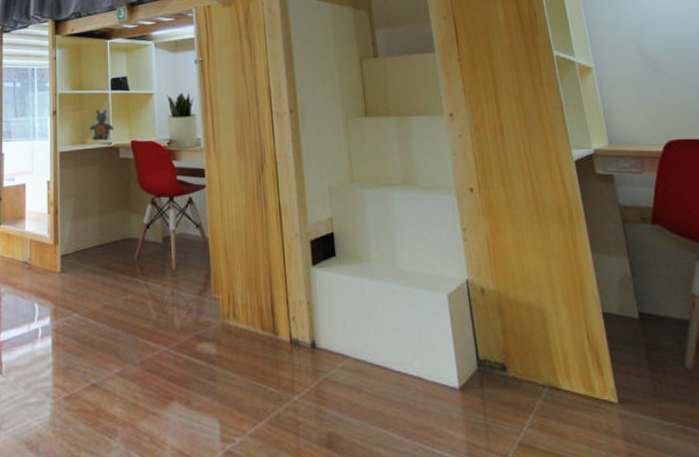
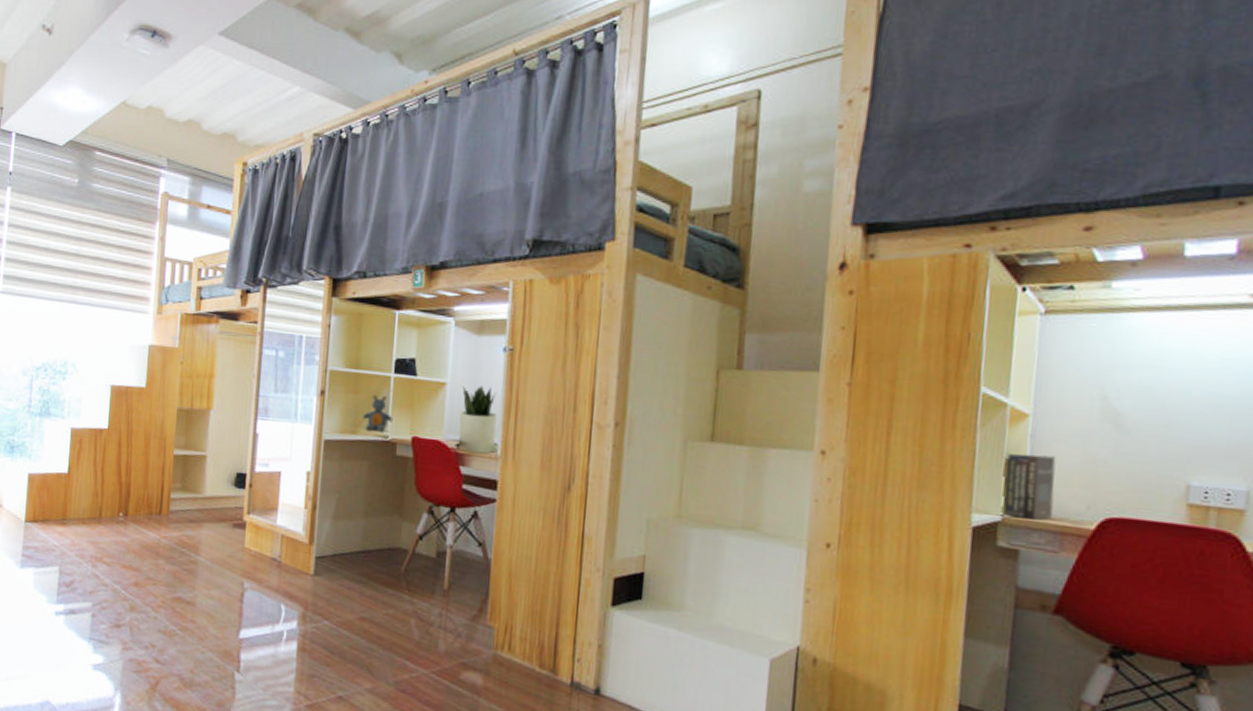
books: none [583,97,630,150] -> present [997,453,1056,521]

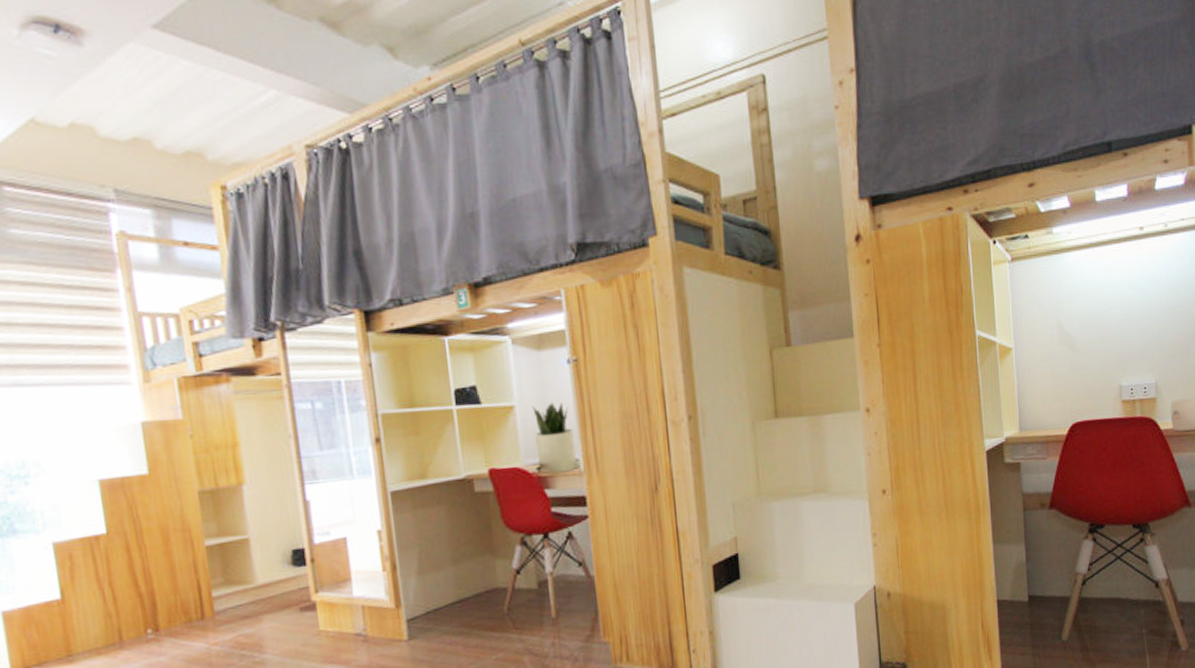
stuffed animal: present [363,394,393,433] -> none [430,430,465,473]
books: present [997,453,1056,521] -> none [999,380,1038,438]

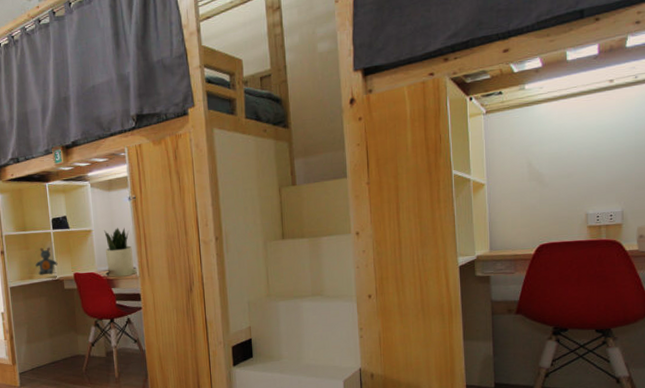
stuffed animal: none [430,430,465,473] -> present [35,247,58,276]

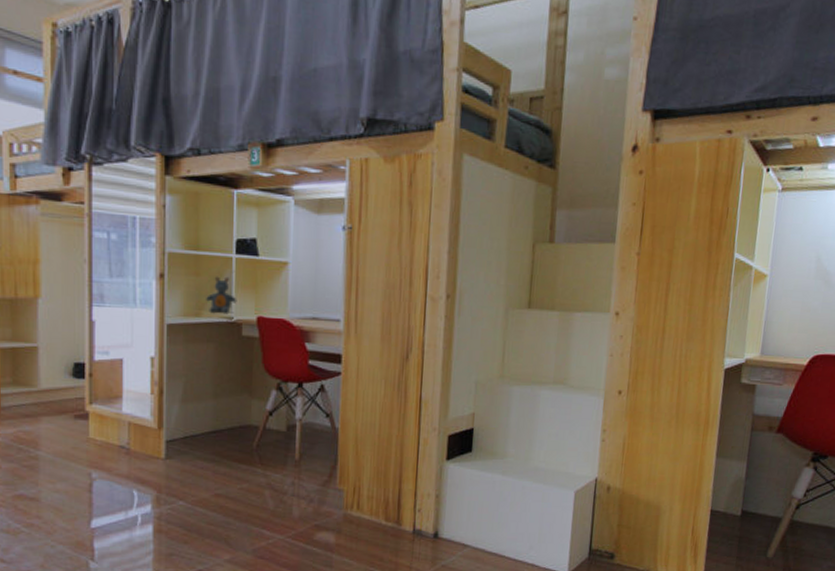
planter: present [104,227,138,278] -> none [299,264,343,331]

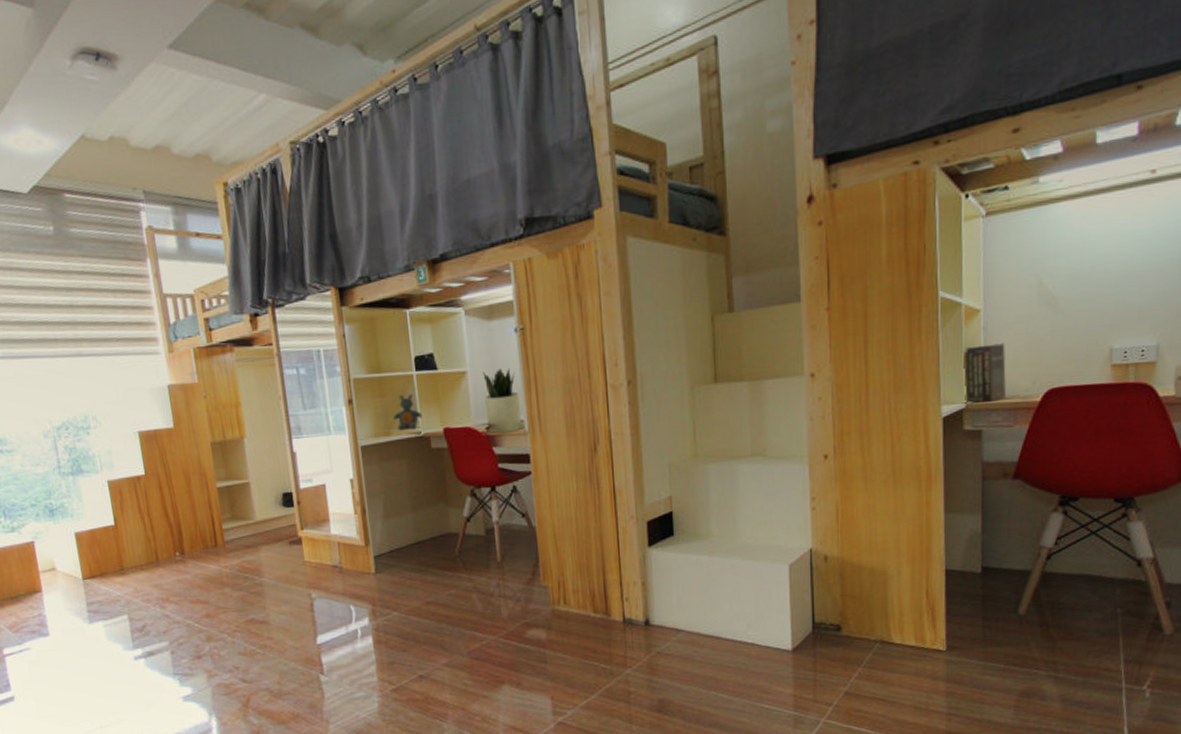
planter: none [299,264,343,331] -> present [483,368,527,434]
books: none [742,307,784,361] -> present [961,343,1006,404]

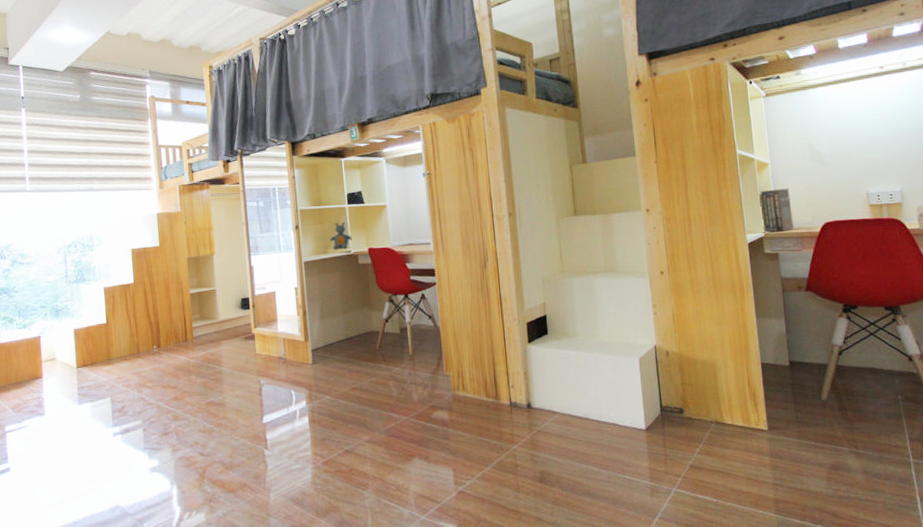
planter: present [483,368,527,434] -> none [399,203,432,253]

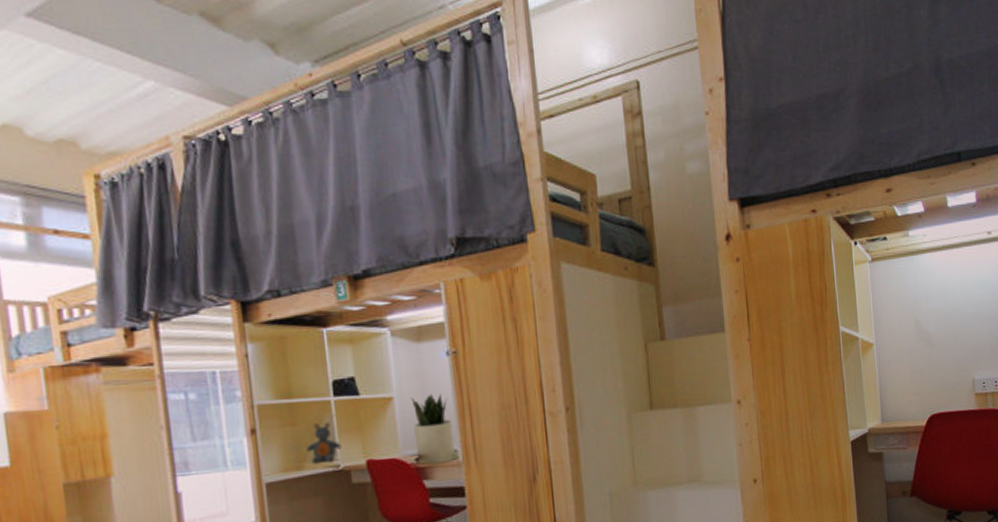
planter: none [399,203,432,253] -> present [411,393,461,466]
books: present [758,188,794,233] -> none [862,374,899,429]

